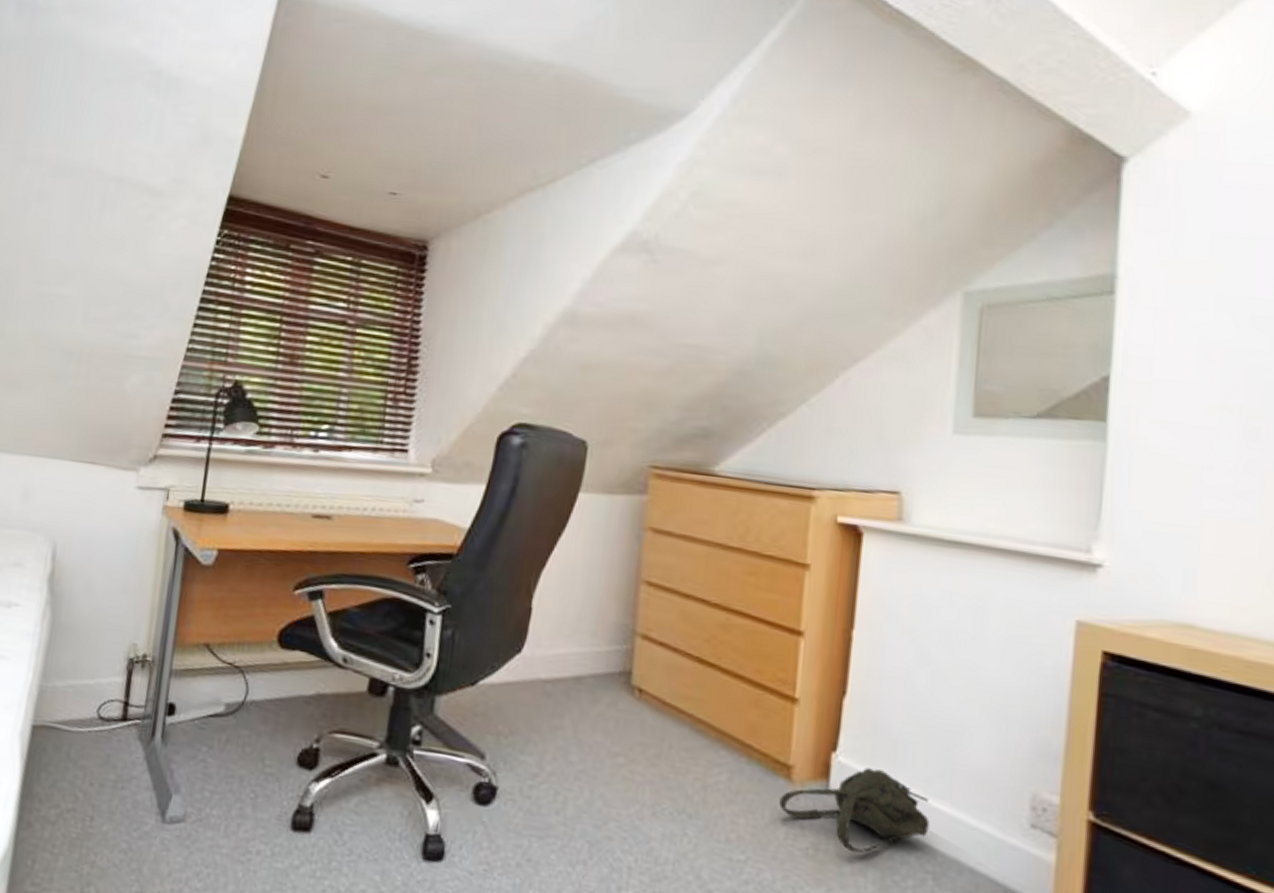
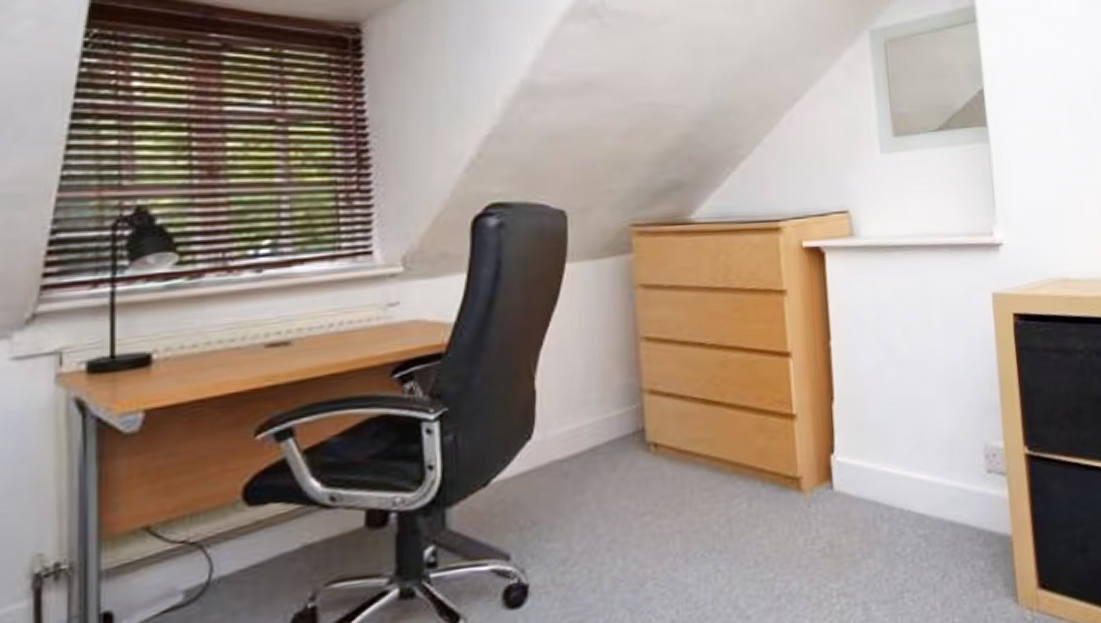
backpack: present [779,767,930,854] -> none [795,458,916,540]

